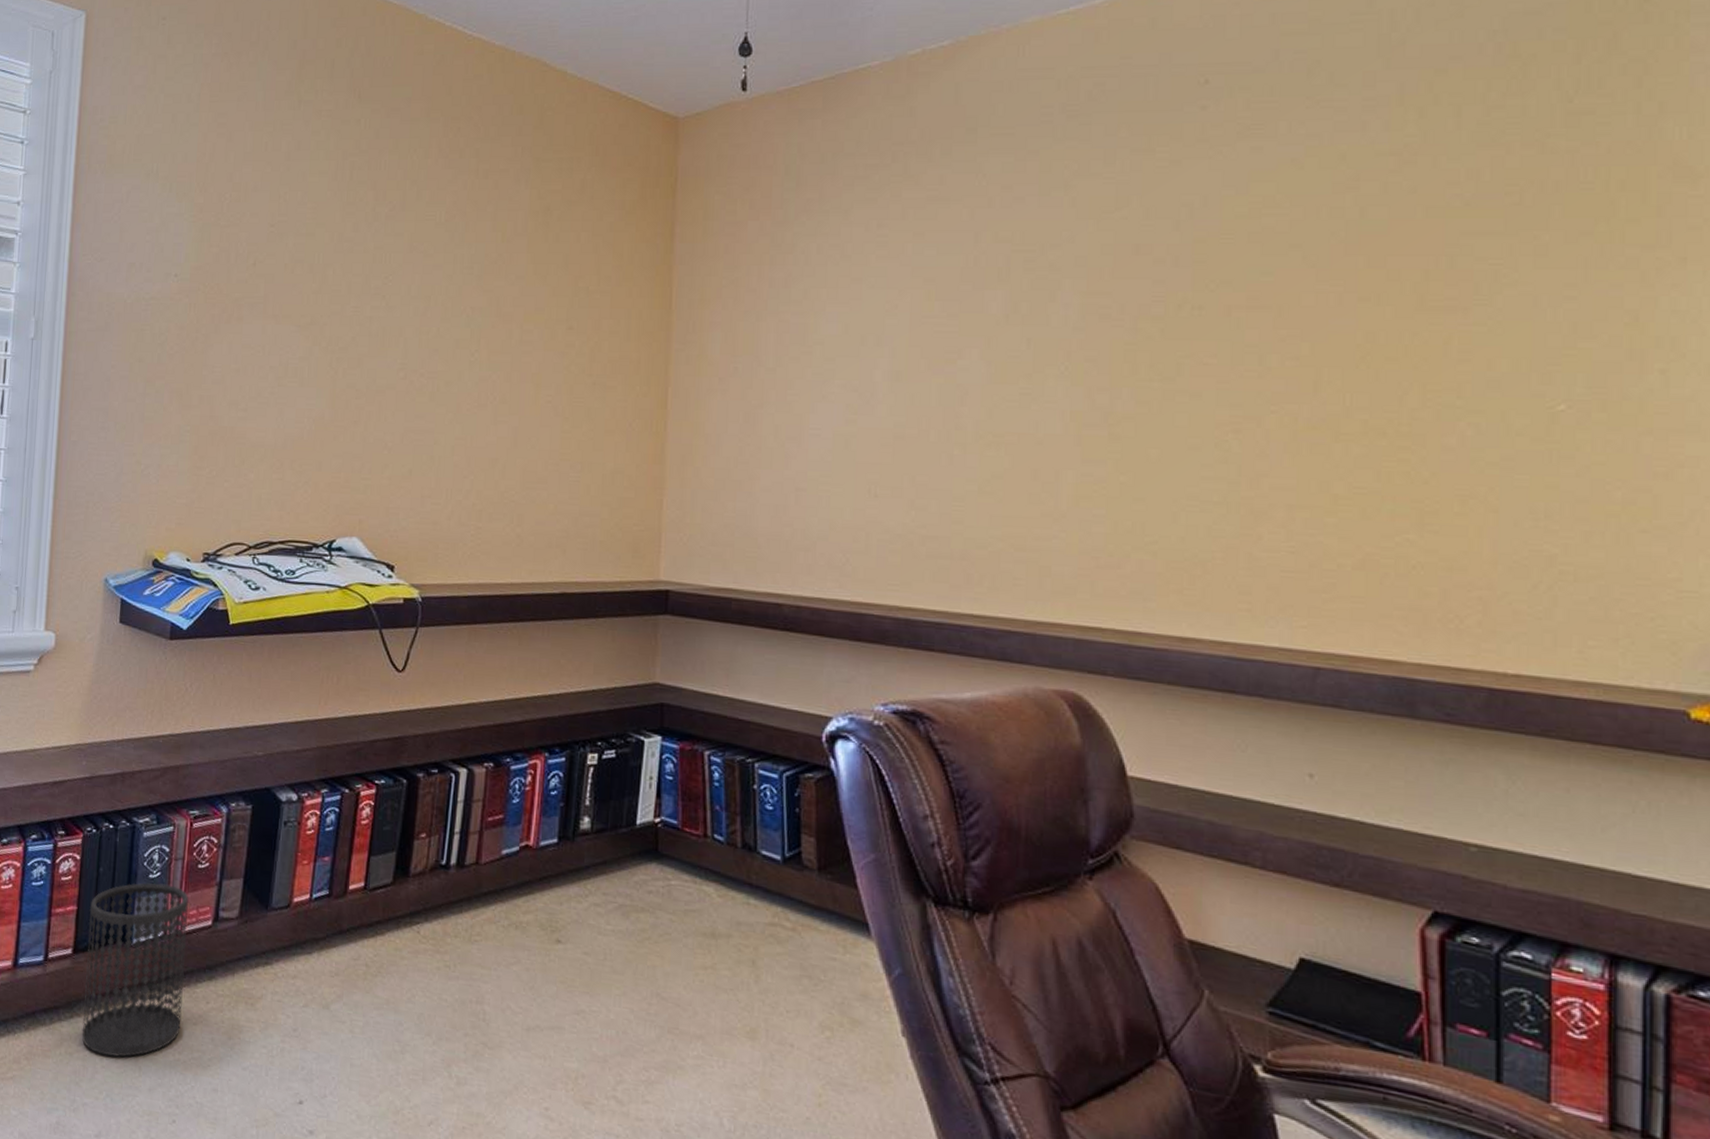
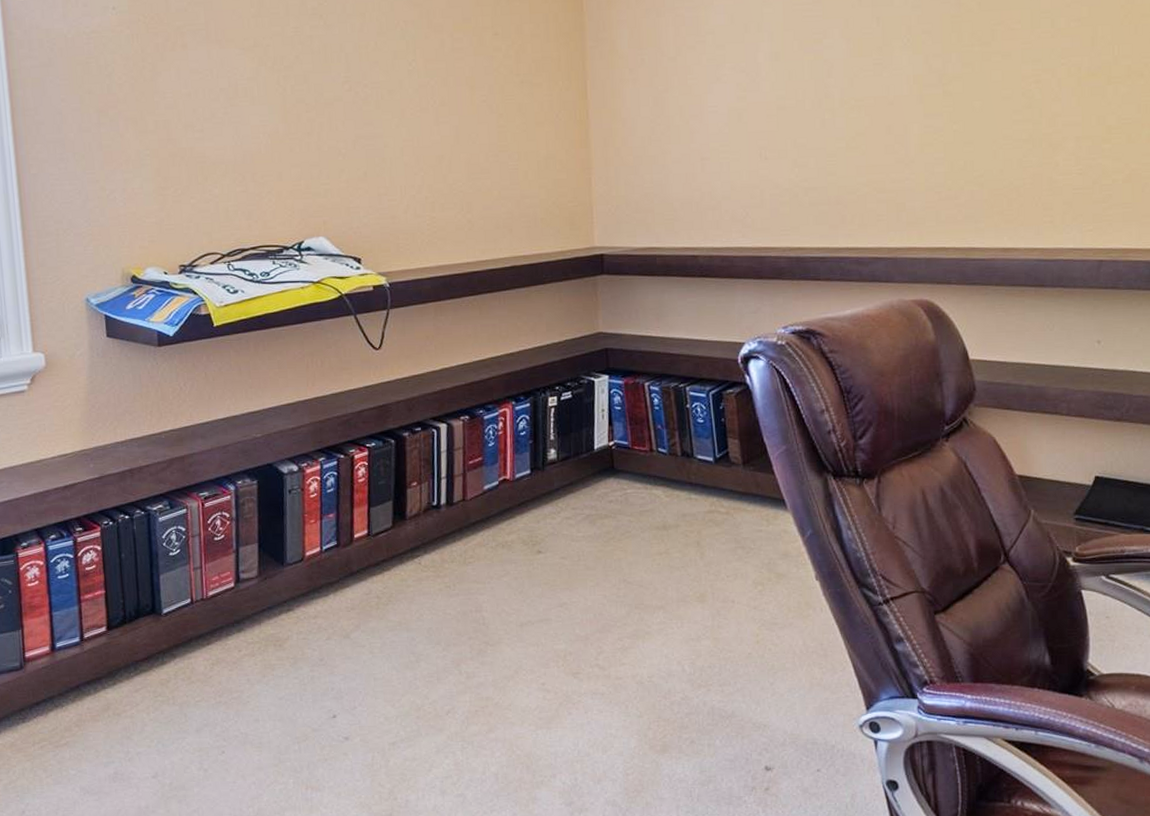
wastebasket: present [81,883,188,1057] -> none [117,558,218,711]

